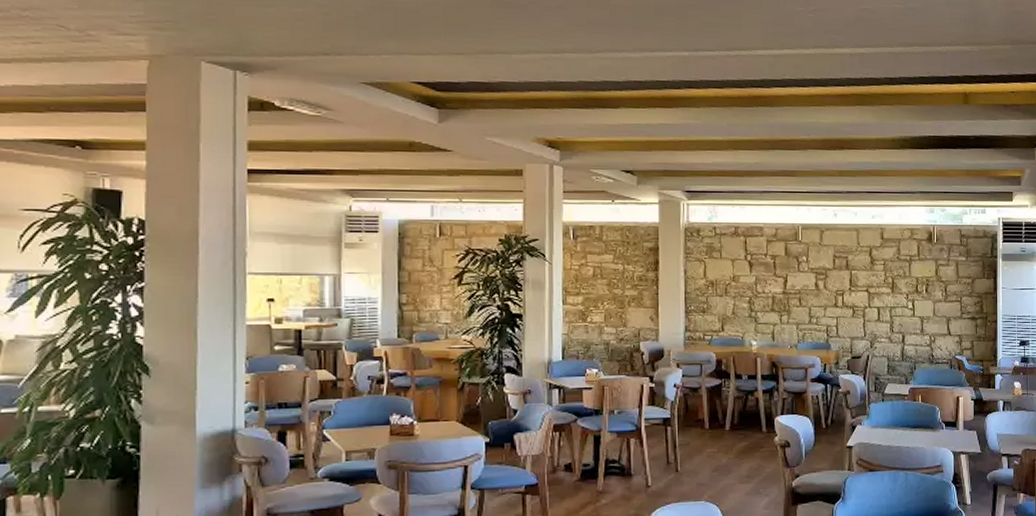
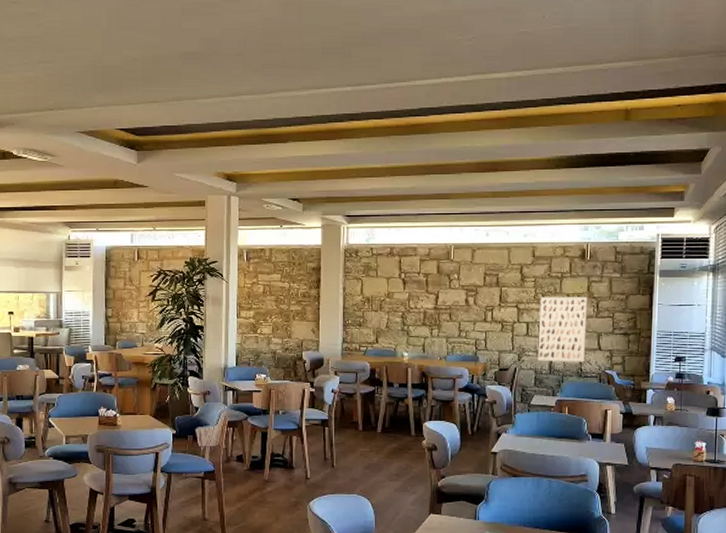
wall art: none [889,280,936,348] -> present [538,297,587,362]

